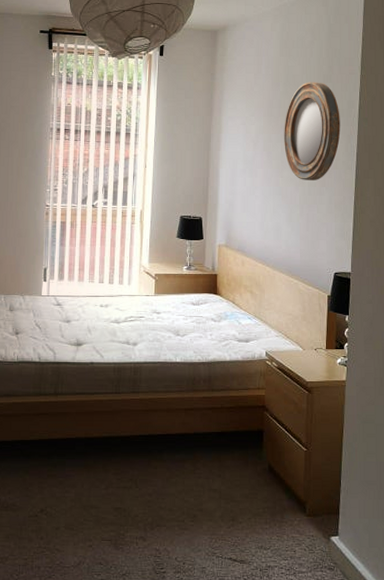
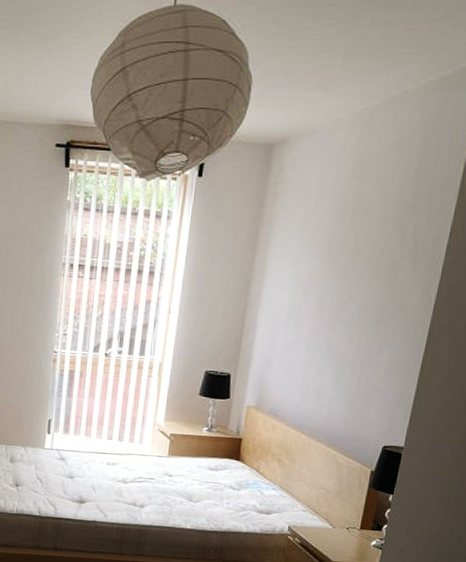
home mirror: present [284,82,341,180] -> none [341,212,421,337]

